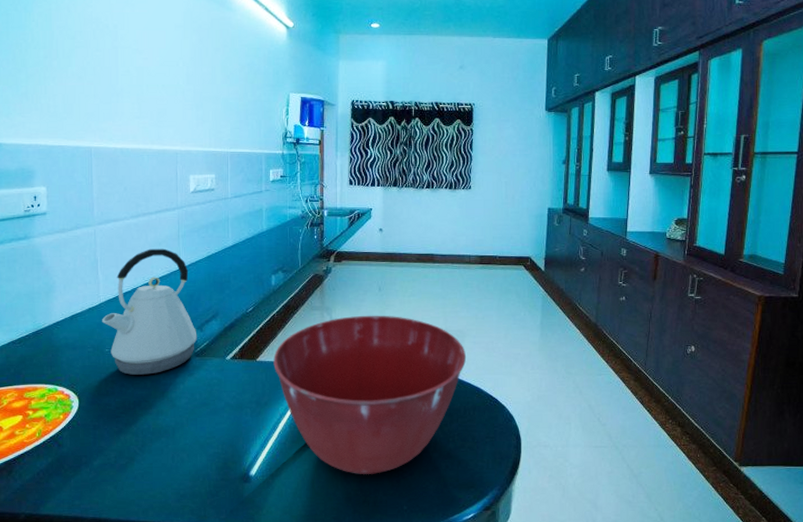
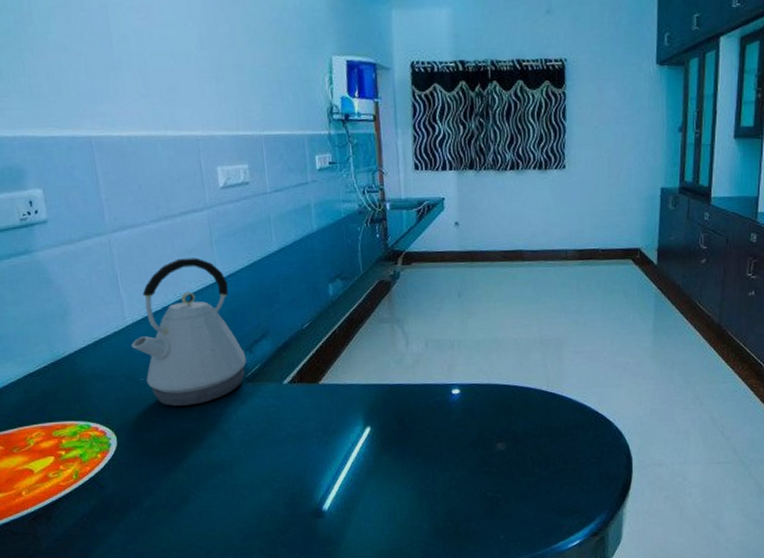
mixing bowl: present [273,315,467,474] -> none [338,325,566,504]

